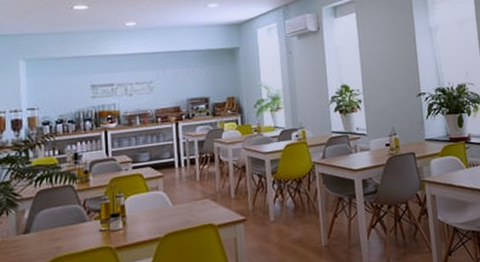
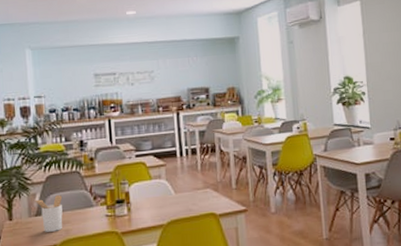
utensil holder: none [22,210,54,250] -> present [33,195,63,232]

